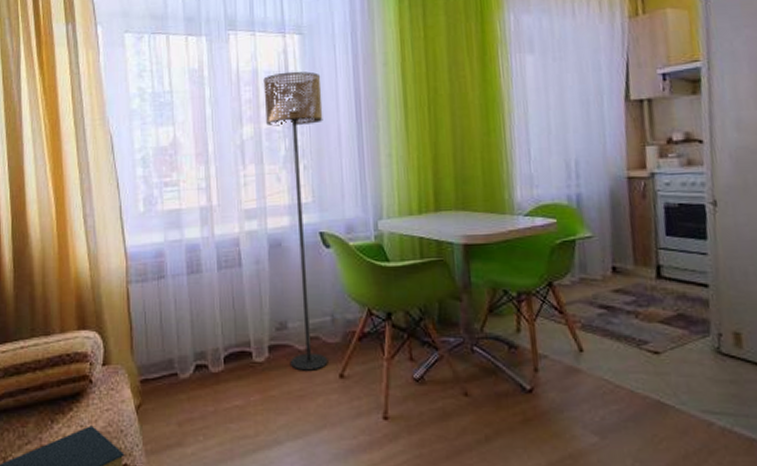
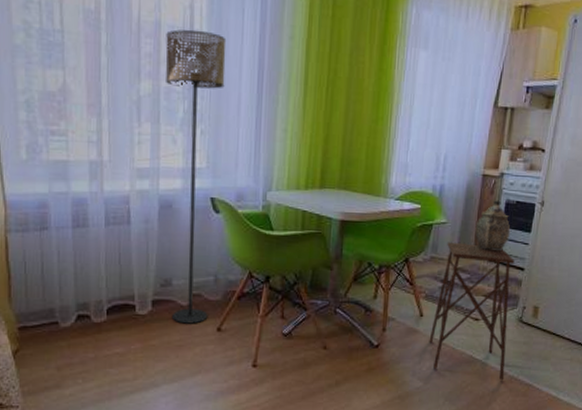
side table: none [596,258,713,434] -> present [429,241,515,381]
decorative jar: none [630,204,680,265] -> present [475,200,511,250]

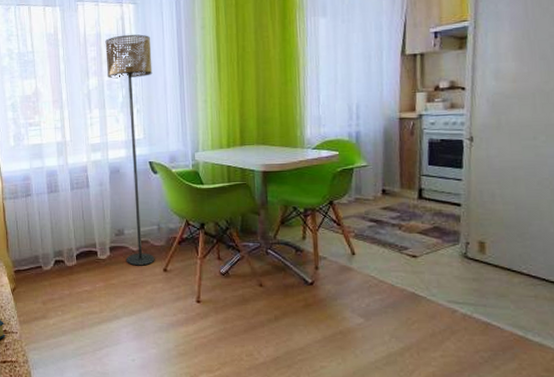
side table: present [429,241,515,381] -> none [364,183,456,318]
decorative jar: present [475,200,511,250] -> none [399,140,439,188]

